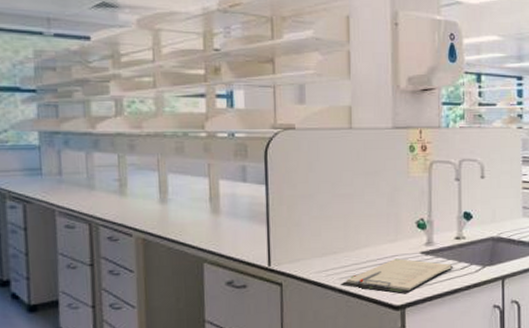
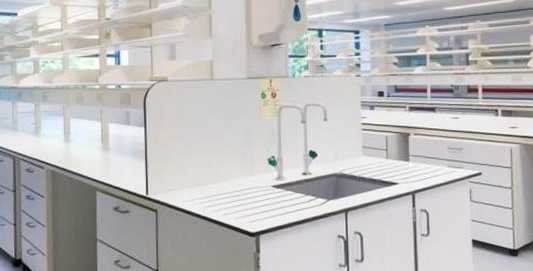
clipboard: present [340,258,453,294] -> none [204,190,301,223]

